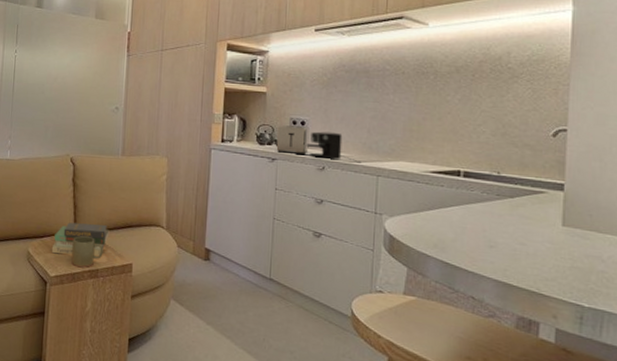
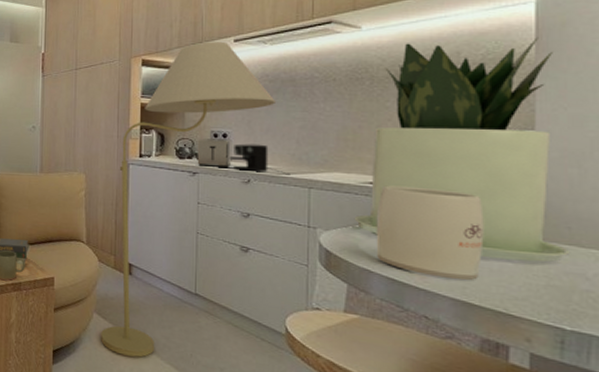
floor lamp: none [177,29,350,343] -> present [101,41,275,358]
planter: none [415,41,591,247] -> present [354,36,571,263]
mug: none [433,174,524,264] -> present [376,185,484,281]

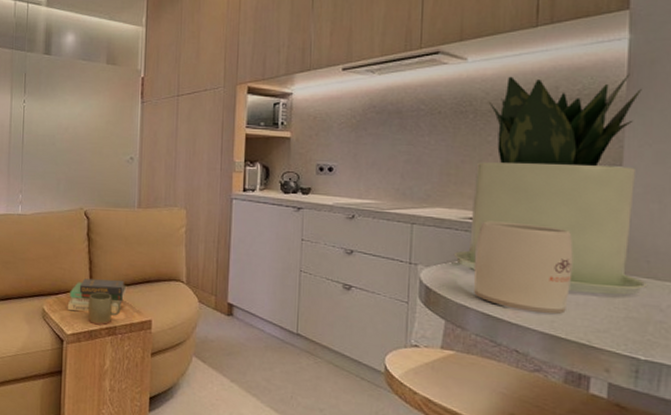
floor lamp: present [101,41,275,358] -> none [200,69,382,401]
toaster: present [195,138,232,169] -> none [300,172,338,204]
coffee maker: present [229,143,290,175] -> none [334,177,394,211]

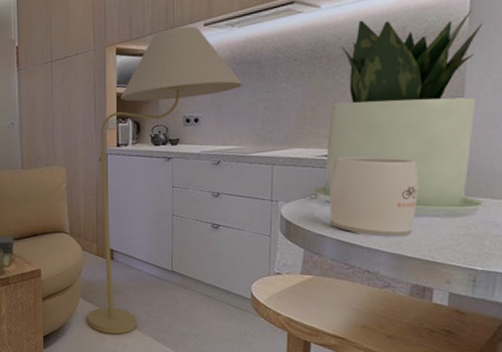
floor lamp: none [200,69,382,401] -> present [87,26,242,334]

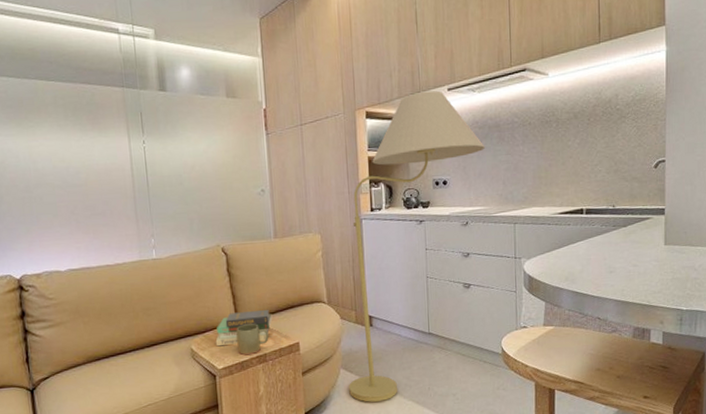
planter: present [310,8,486,215] -> none [548,79,686,264]
mug: present [329,156,419,237] -> none [563,212,635,285]

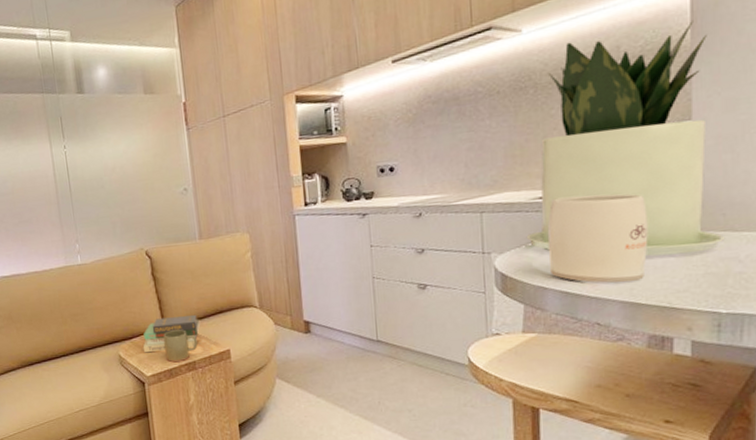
floor lamp: present [349,90,485,402] -> none [284,64,440,416]
planter: none [548,79,686,264] -> present [526,19,726,257]
mug: none [563,212,635,285] -> present [547,193,649,283]

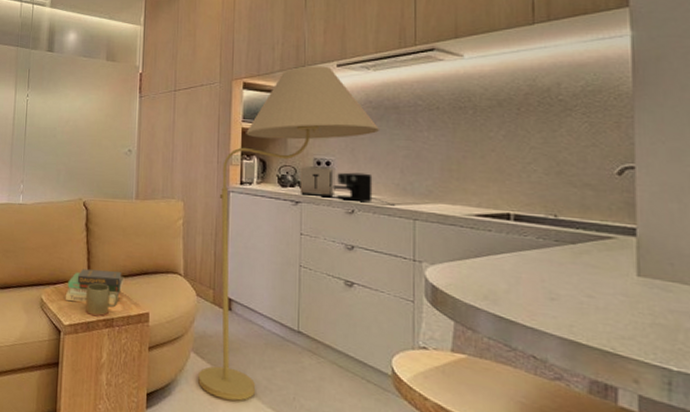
floor lamp: none [284,64,440,416] -> present [198,66,379,401]
toaster: none [363,172,402,208] -> present [298,166,336,198]
coffee maker: none [398,173,461,206] -> present [333,172,395,206]
planter: present [526,19,726,257] -> none [459,69,674,300]
mug: present [547,193,649,283] -> none [481,218,590,319]

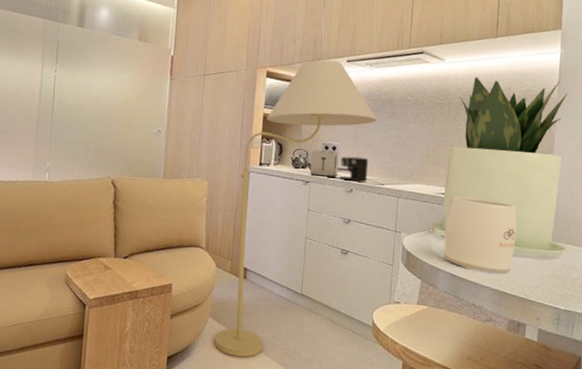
books: present [65,269,125,305] -> none [90,245,150,278]
mug: present [85,283,119,316] -> none [111,258,144,289]
planter: none [459,69,674,300] -> present [429,77,568,258]
mug: none [481,218,590,319] -> present [443,196,517,274]

